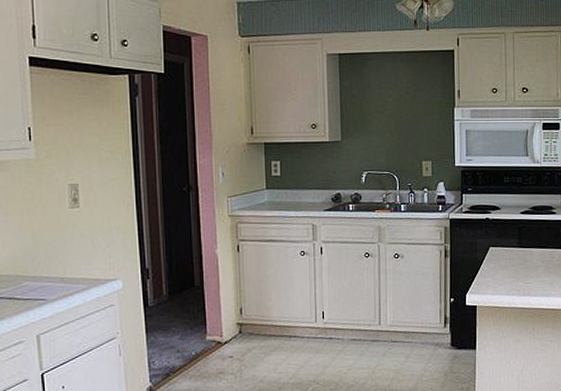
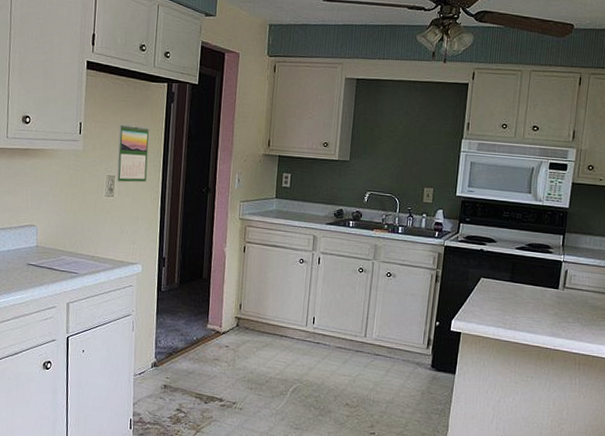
calendar: none [77,123,116,190] -> present [116,123,149,182]

